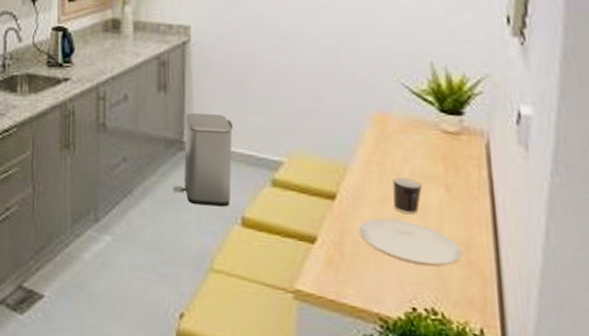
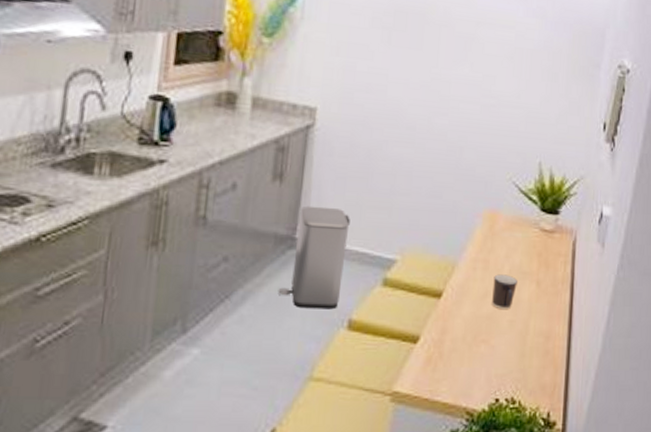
plate: present [359,218,462,266] -> none [459,315,542,357]

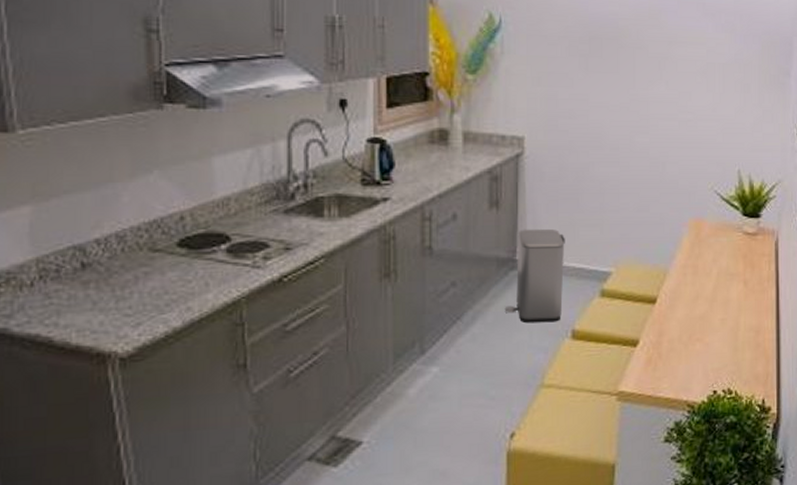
mug: present [492,274,518,310] -> none [703,277,726,310]

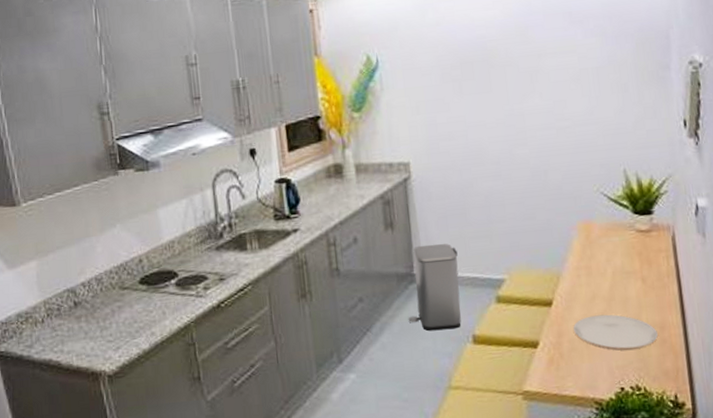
plate: none [675,315,753,353] -> present [573,314,658,351]

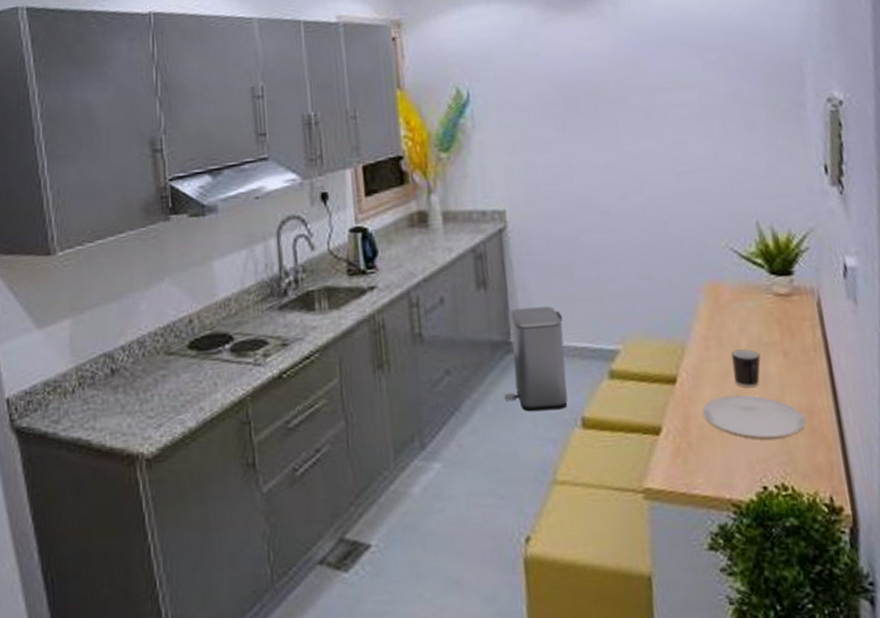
mug: none [598,276,623,309] -> present [731,349,761,388]

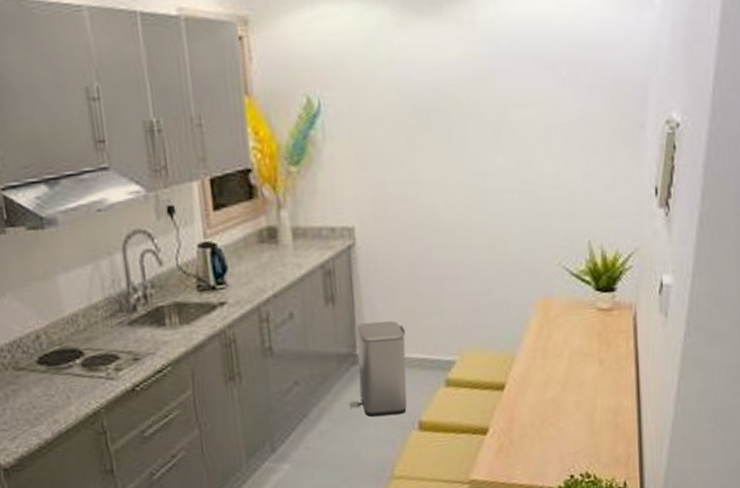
plate: present [703,395,806,440] -> none [526,398,611,437]
mug: present [731,349,761,388] -> none [554,358,579,393]

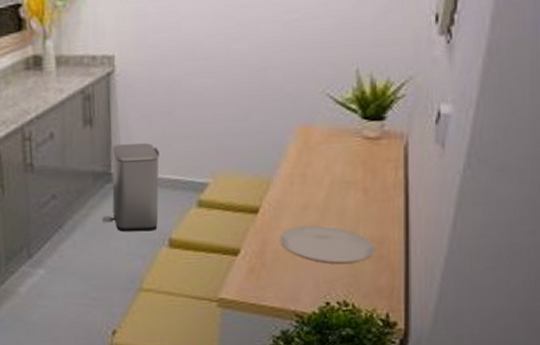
plate: none [526,398,611,437] -> present [280,225,375,264]

